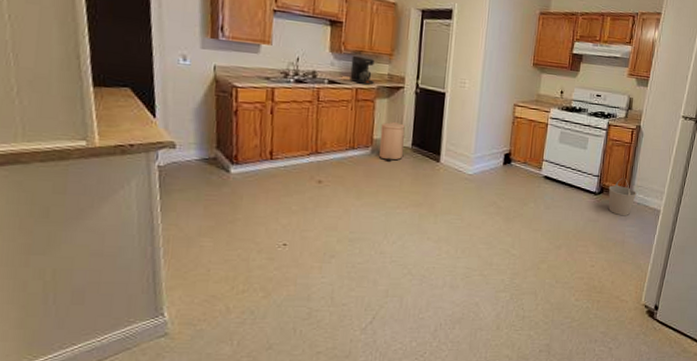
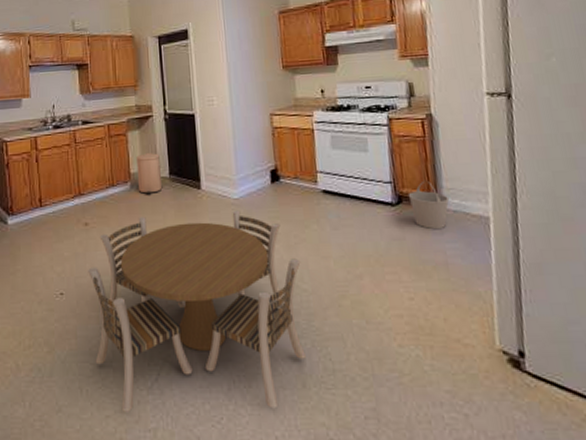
dining table: none [312,181,515,349] -> present [88,210,306,412]
coffee maker: present [350,55,375,85] -> none [100,92,123,120]

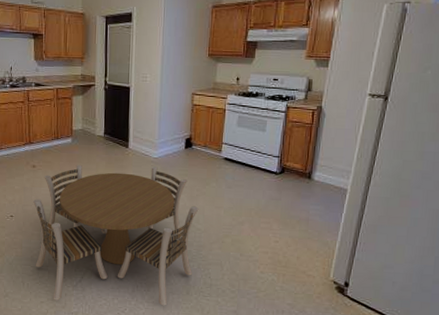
pedal bin: present [136,152,162,195] -> none [77,114,98,148]
bucket: present [408,180,450,230] -> none [289,157,321,195]

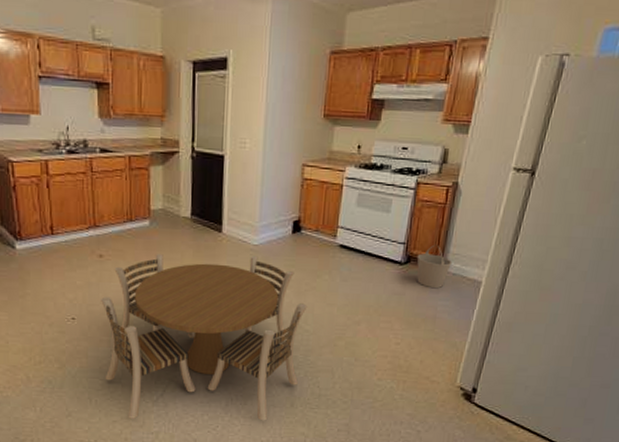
bucket: none [289,157,321,195] -> present [416,244,453,289]

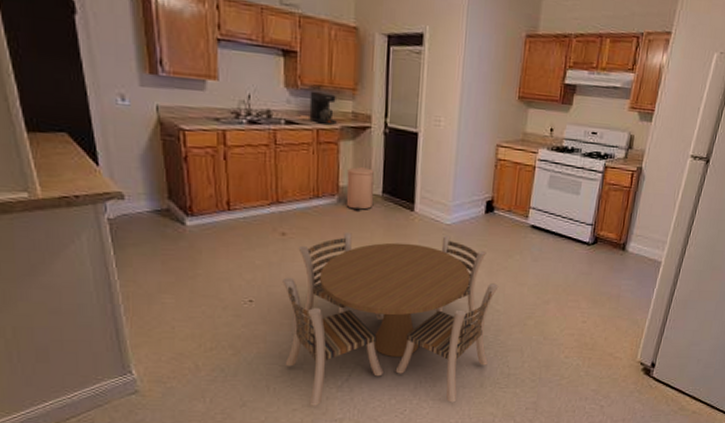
coffee maker: none [121,119,147,151] -> present [309,91,337,125]
pedal bin: none [157,190,183,233] -> present [346,166,374,211]
bucket: present [416,244,453,289] -> none [603,226,636,269]

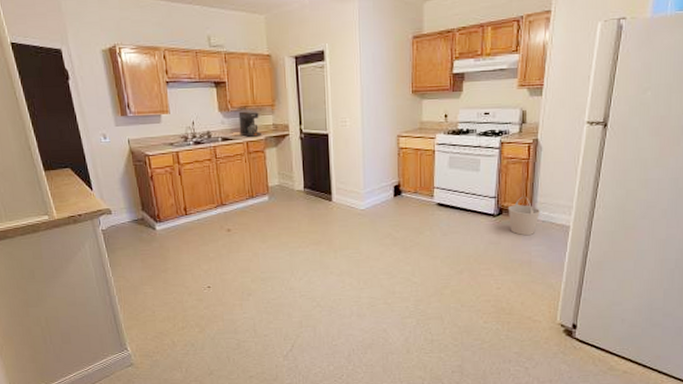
dining table: present [282,233,499,406] -> none [231,219,414,373]
pedal bin: present [346,166,374,211] -> none [274,168,297,206]
bucket: none [603,226,636,269] -> present [508,196,541,236]

